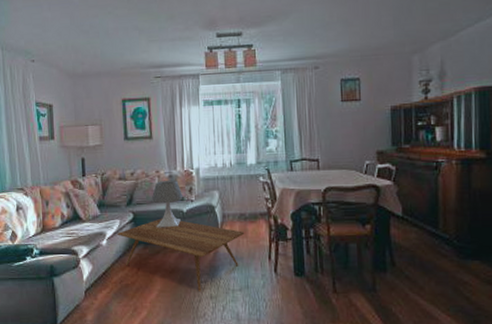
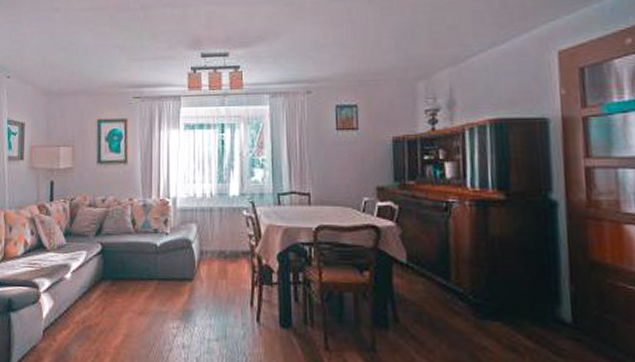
coffee table: present [117,218,245,292] -> none [83,251,225,340]
lampshade: present [151,179,183,228] -> none [122,209,158,263]

